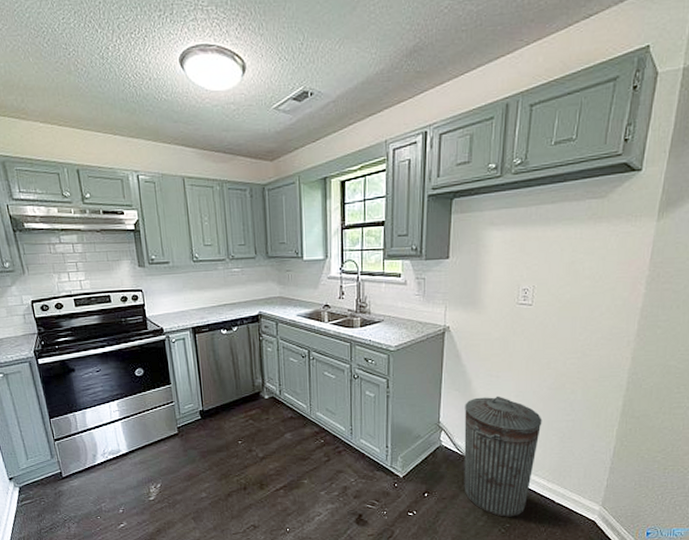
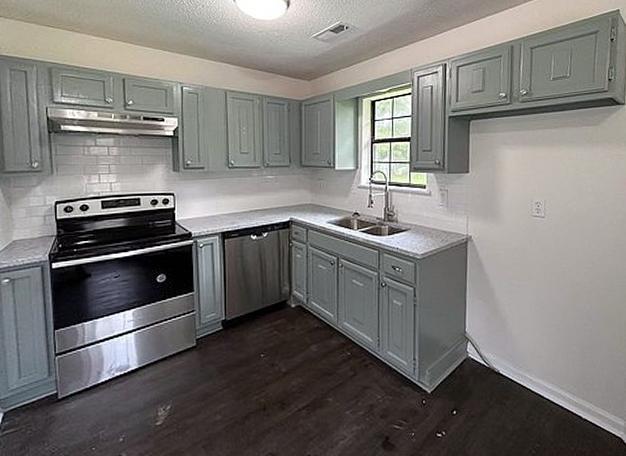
trash can: present [464,395,542,517] -> none [489,305,563,436]

